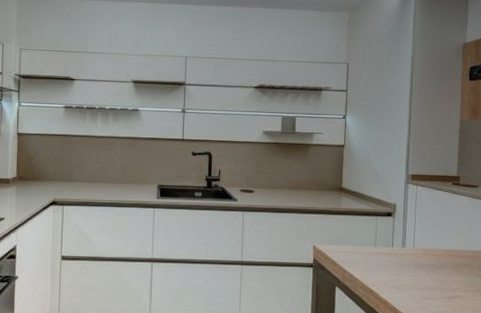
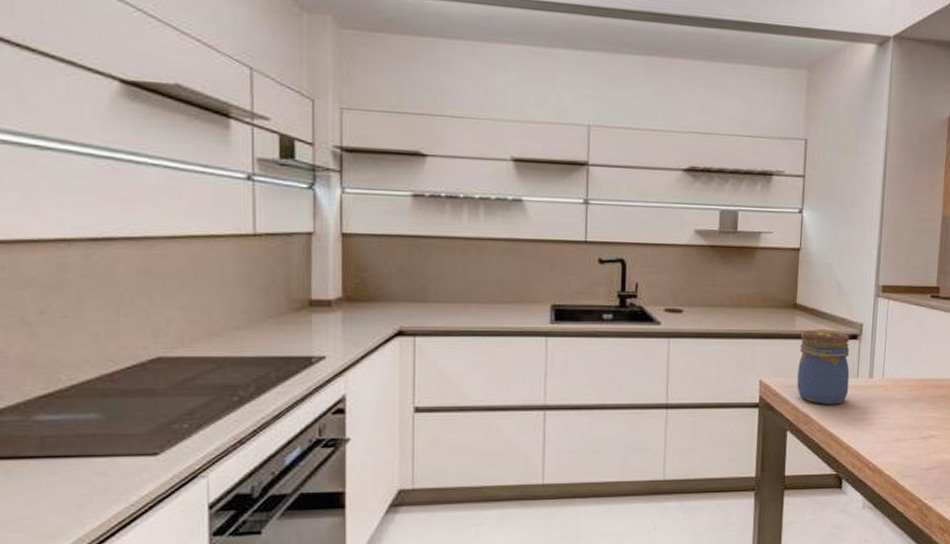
jar: none [343,207,386,267] -> present [797,329,850,405]

